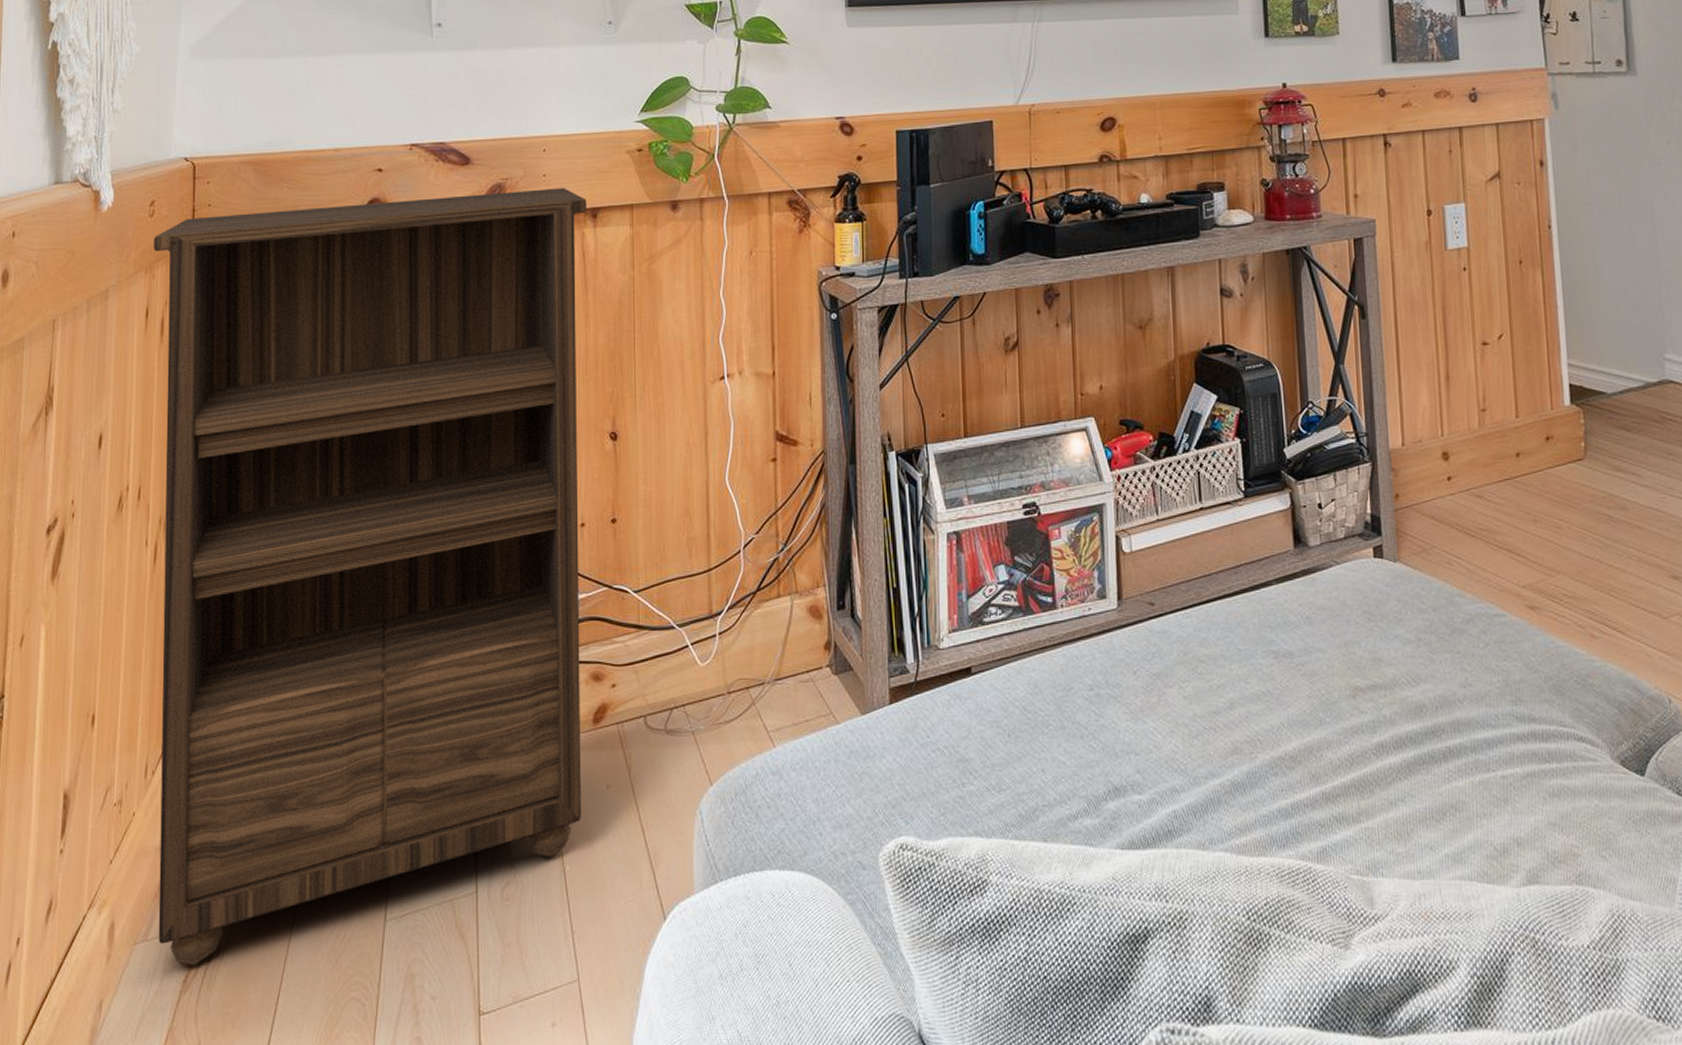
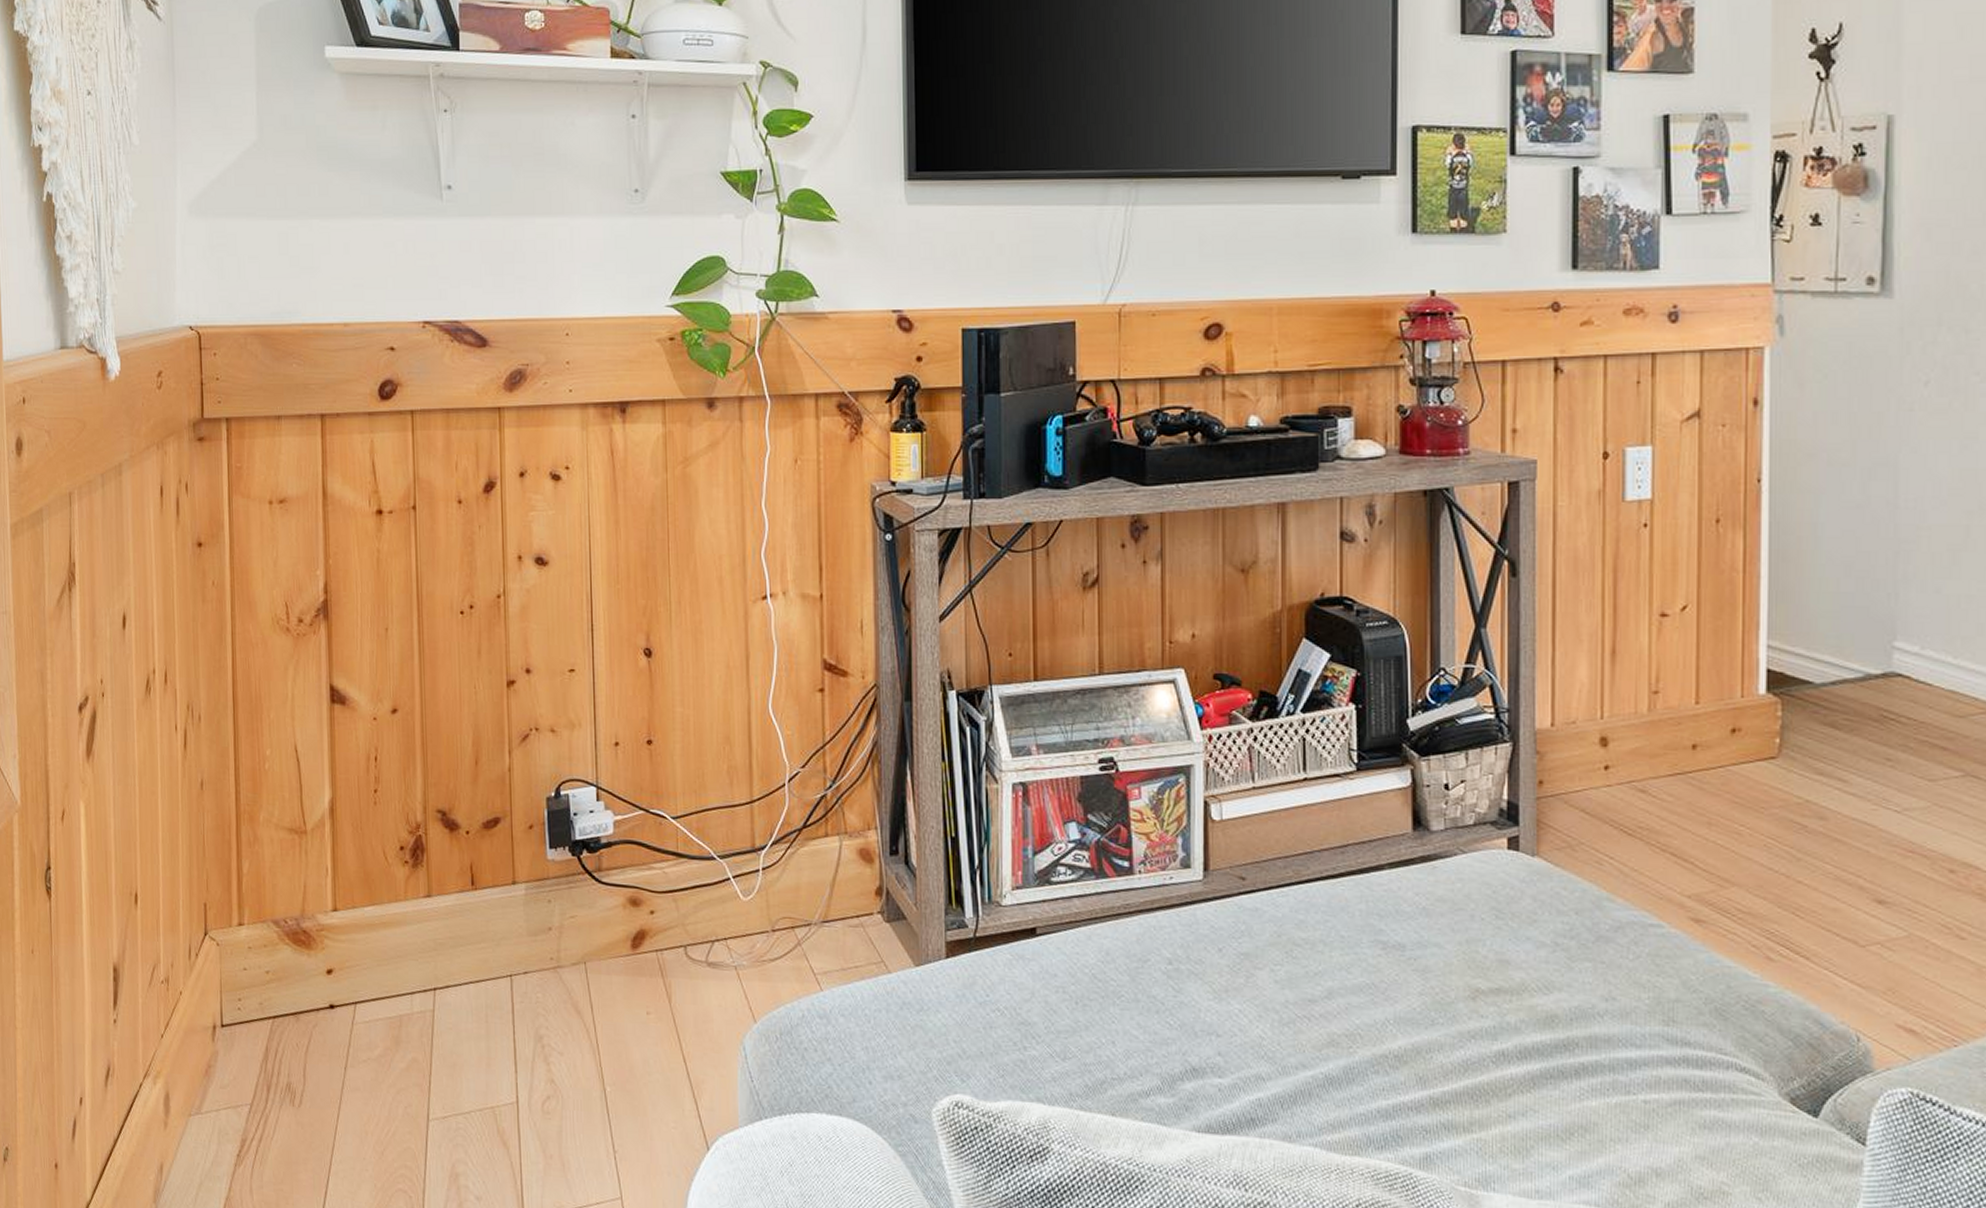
bookshelf: present [154,188,587,966] -> none [163,377,621,1142]

